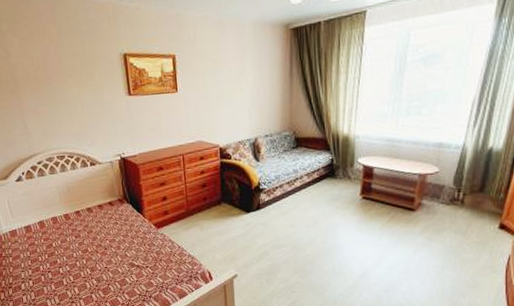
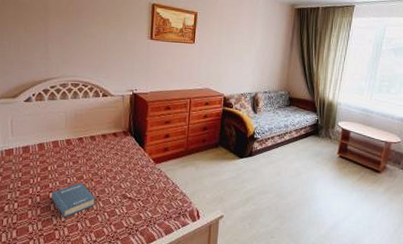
book: none [61,255,105,291] -> present [51,182,95,218]

